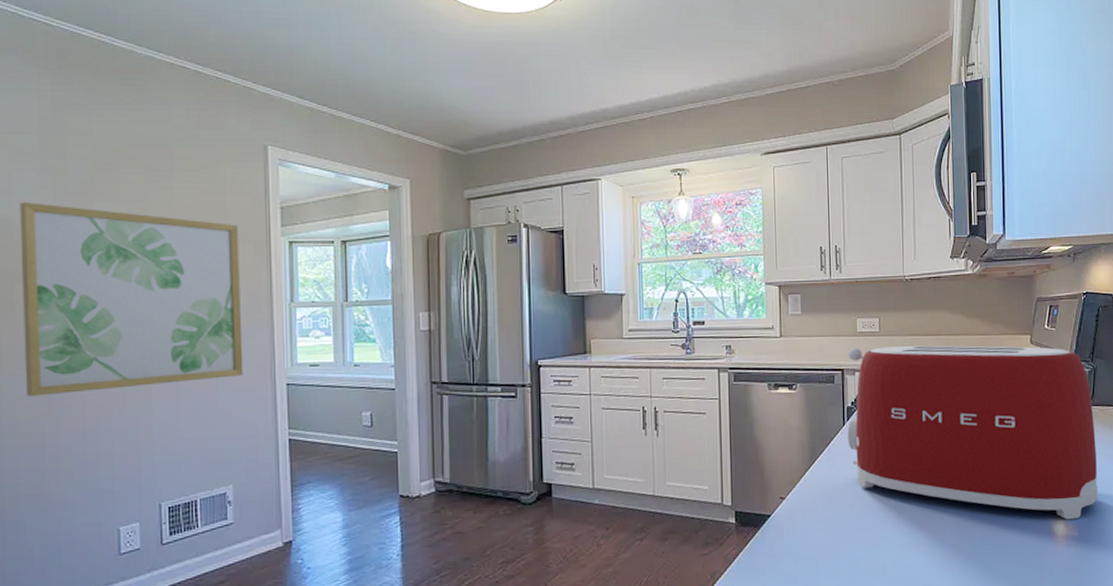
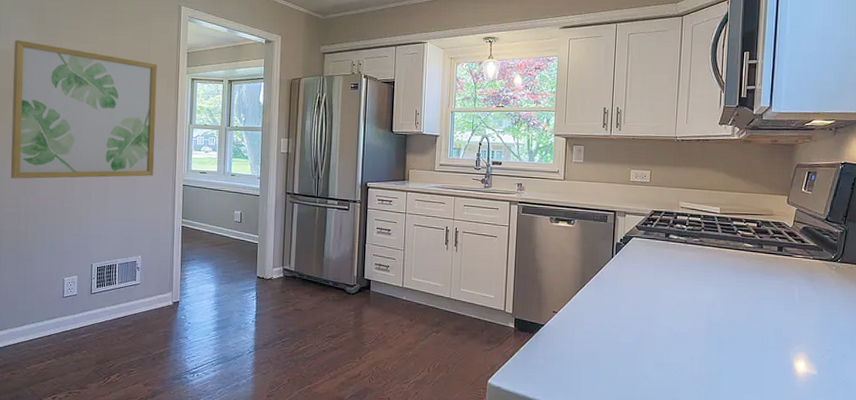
toaster: present [847,345,1099,520] -> none [614,194,842,360]

